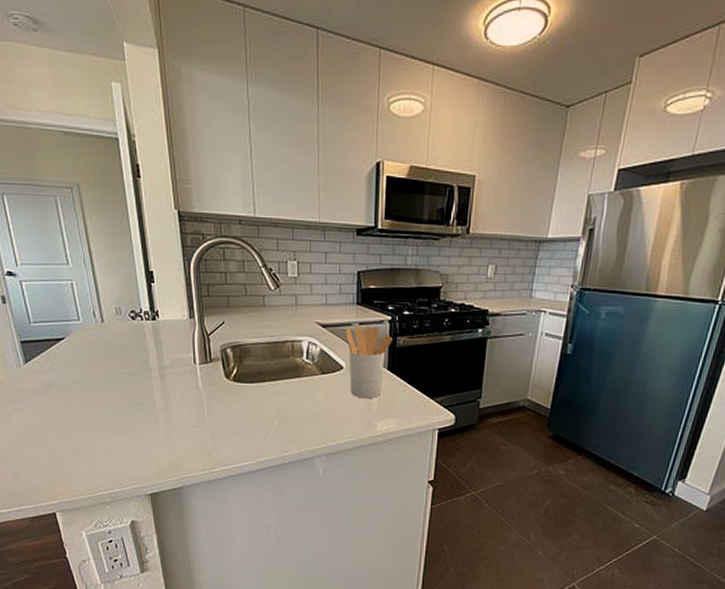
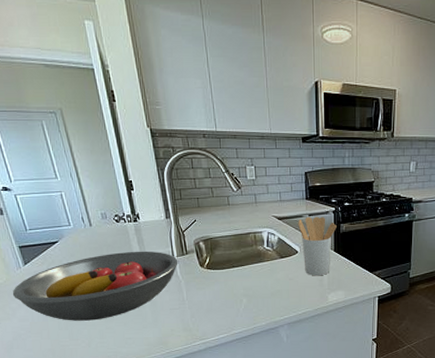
fruit bowl: none [9,354,200,434] -> present [12,251,178,321]

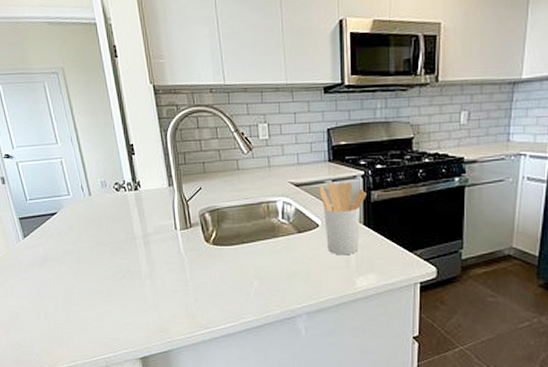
fruit bowl: present [12,251,178,321] -> none [11,223,181,301]

